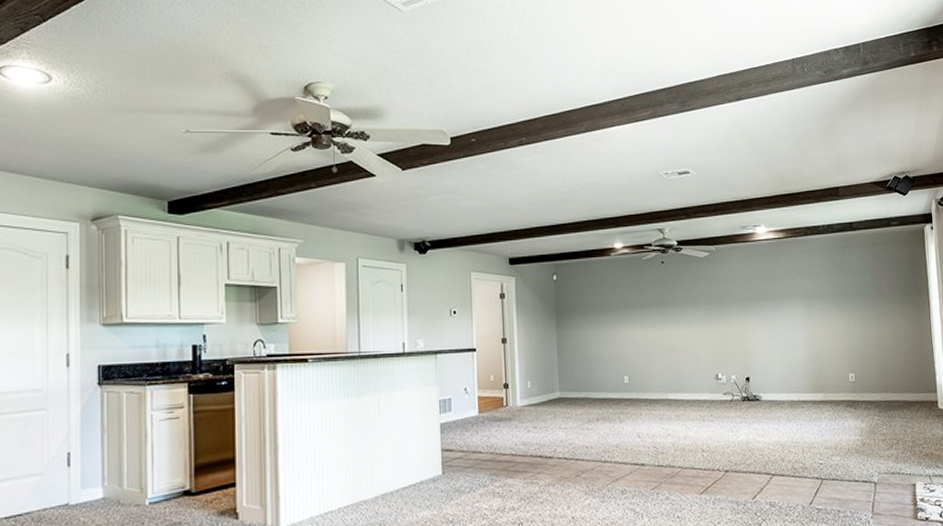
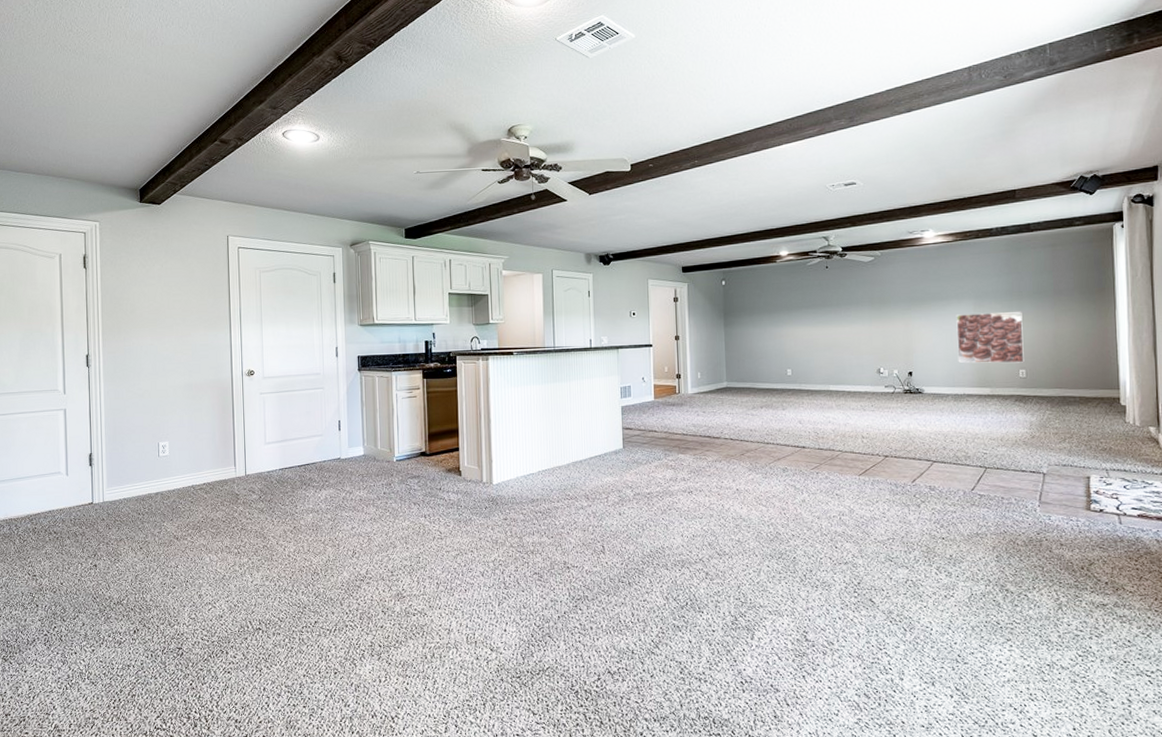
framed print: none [789,312,853,368] -> present [956,311,1024,364]

